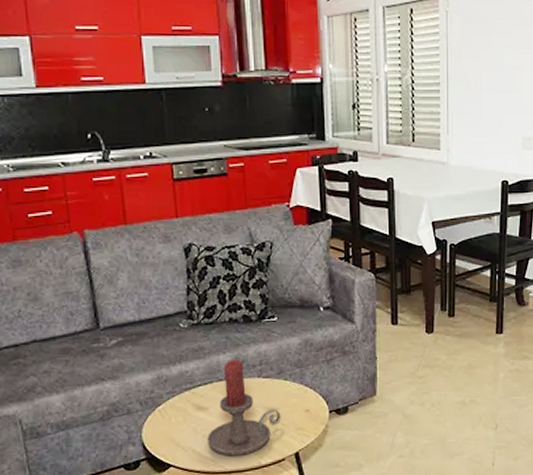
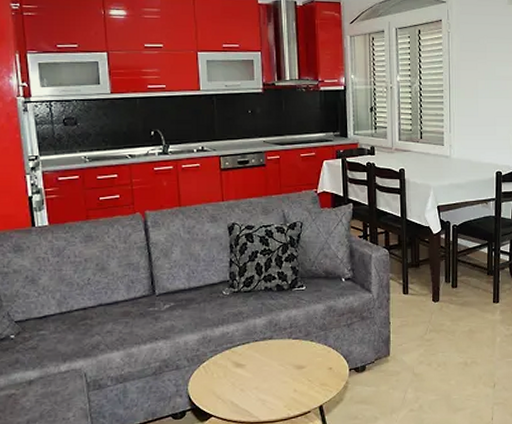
candle holder: present [207,359,281,457] -> none [244,322,307,408]

